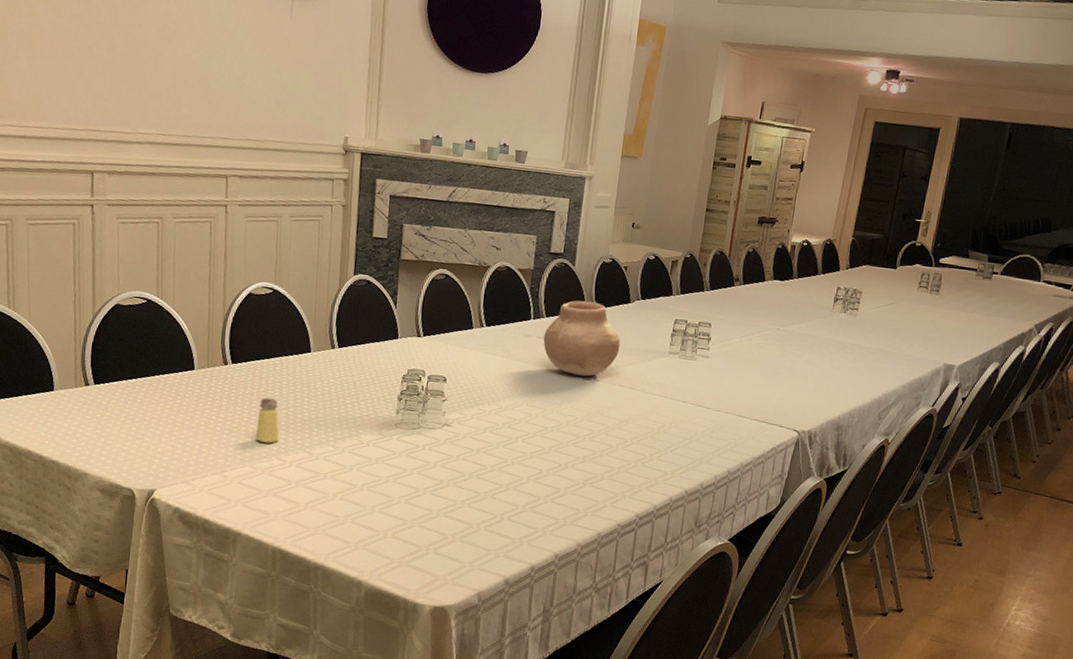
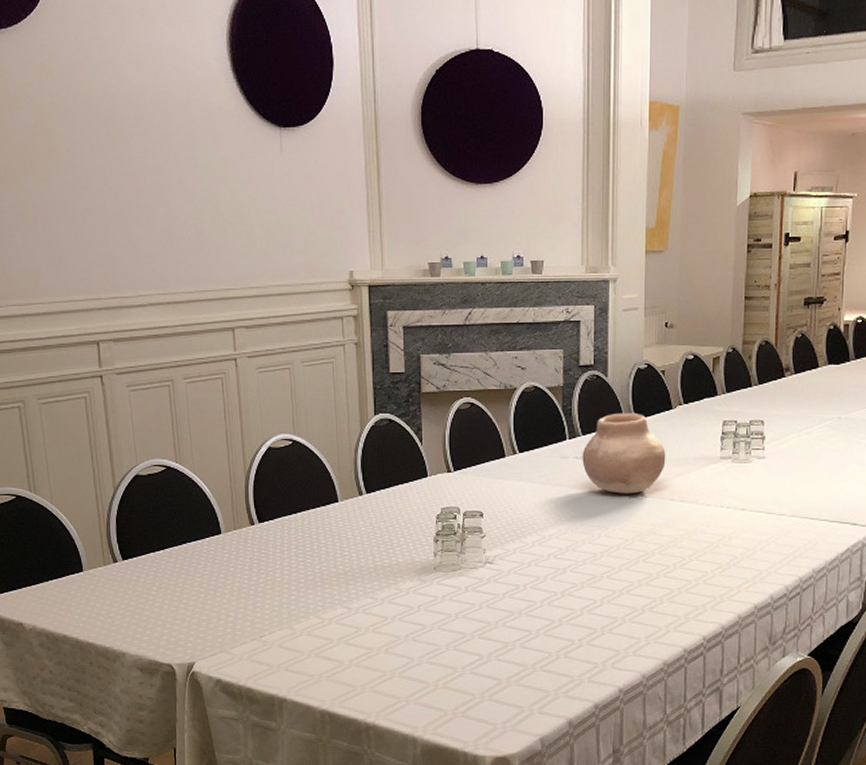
saltshaker: present [256,398,279,443] -> none [291,555,315,602]

